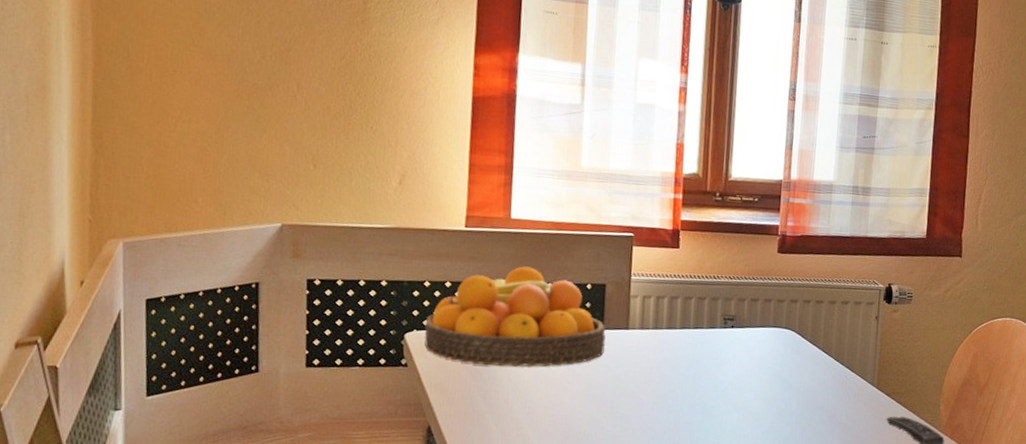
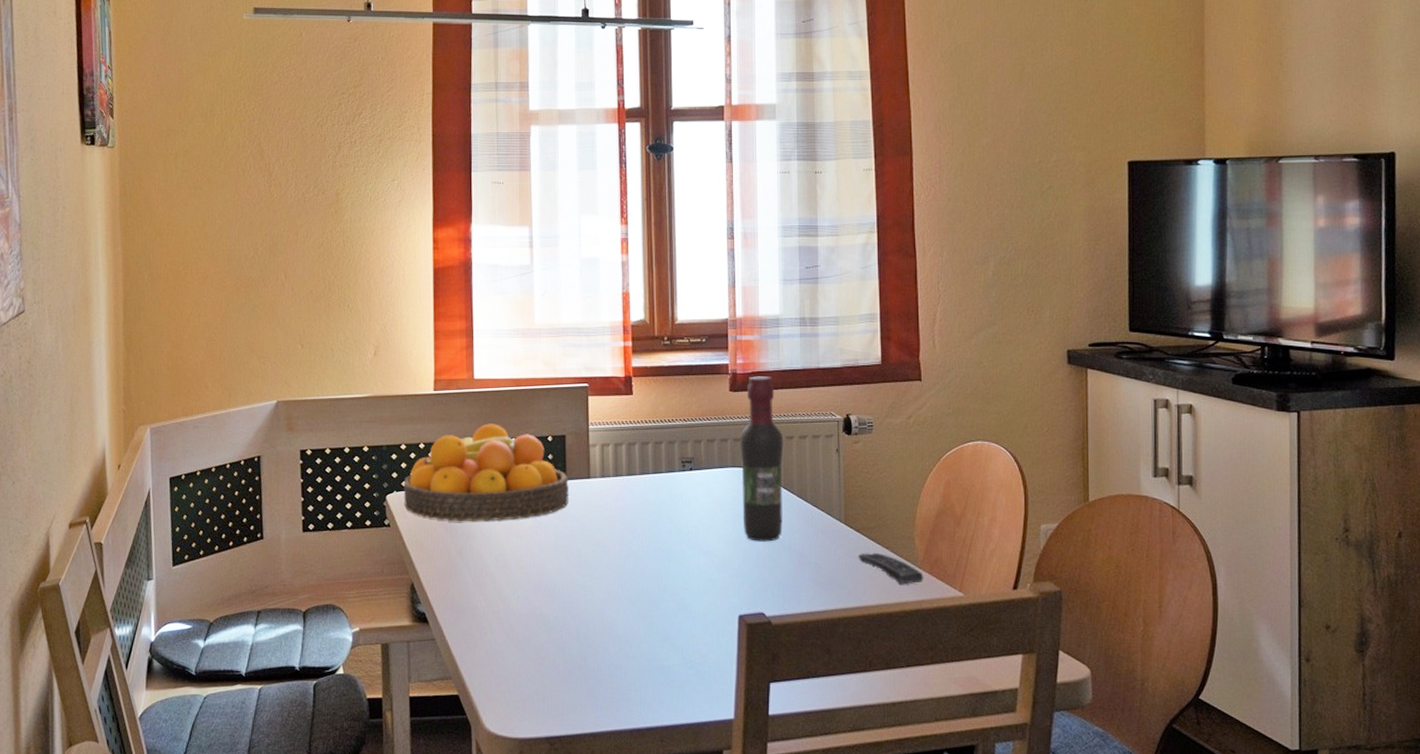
wine bottle: none [779,239,827,402] -> present [740,376,784,542]

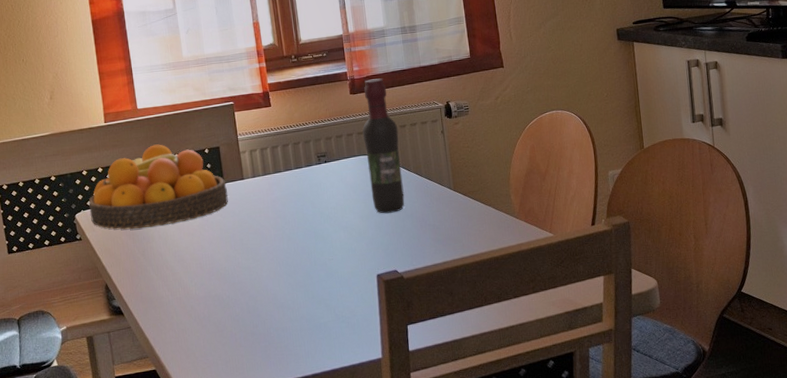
remote control: present [857,553,924,584] -> none [466,210,521,233]

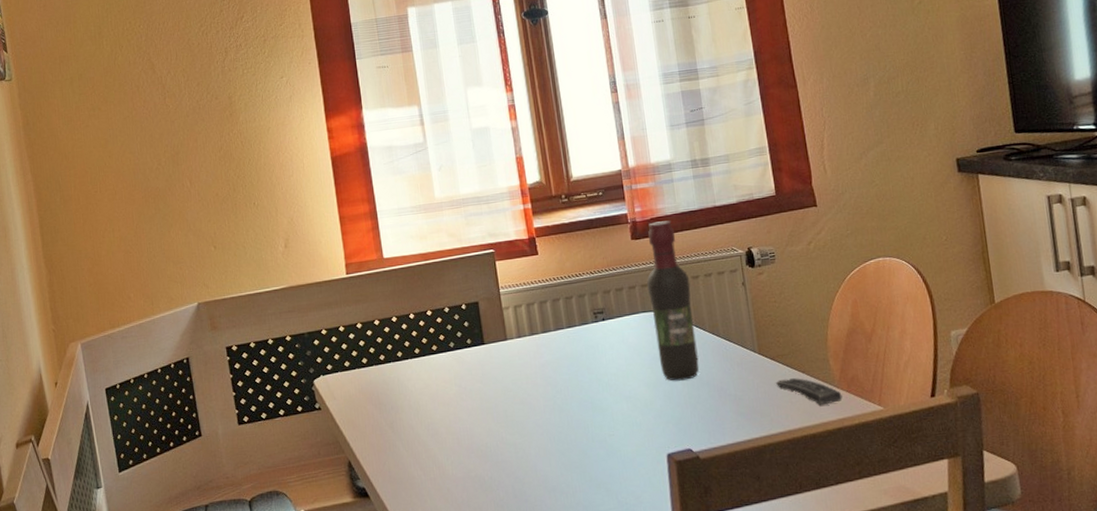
fruit bowl: present [88,144,228,230] -> none [328,299,489,398]
remote control: none [466,210,521,233] -> present [775,378,843,406]

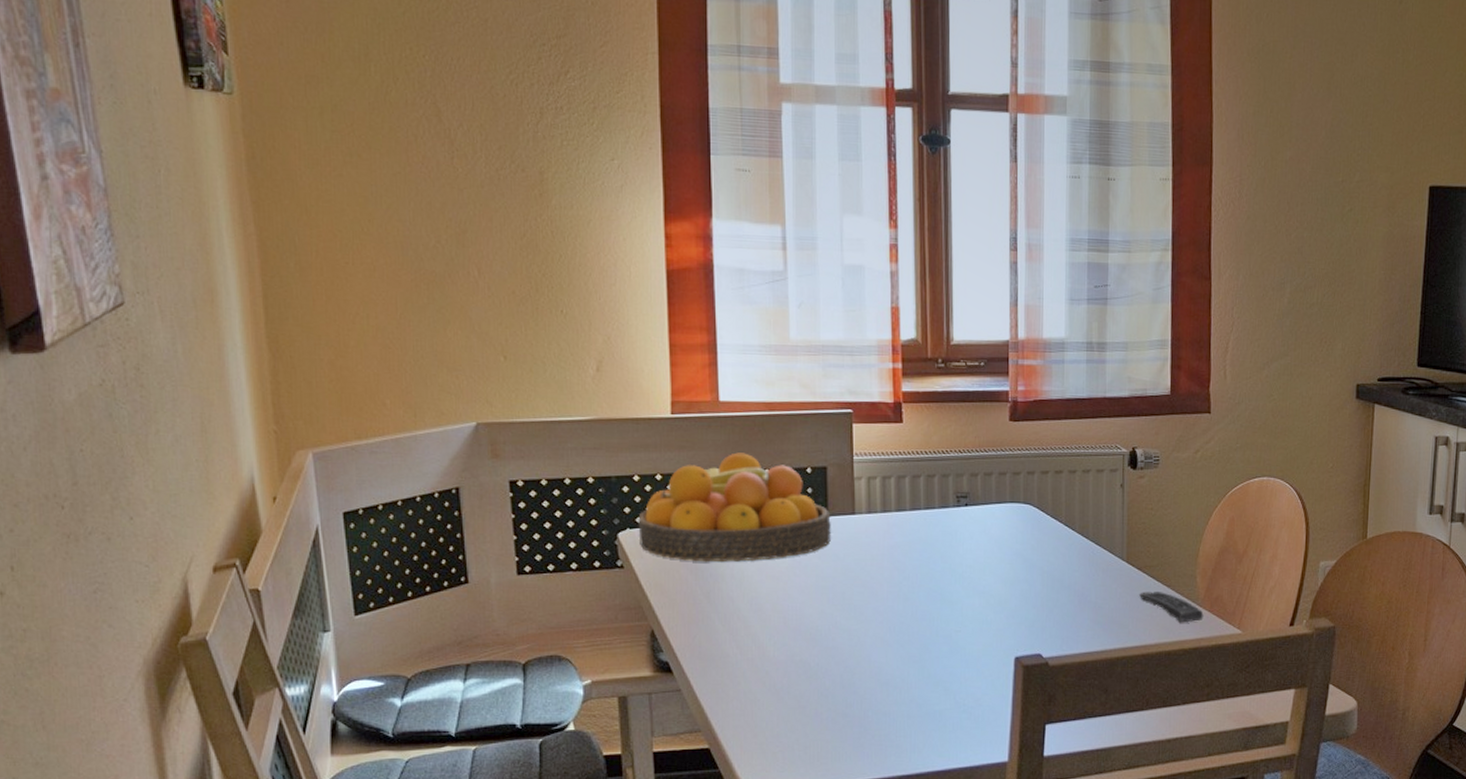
fruit bowl: none [328,299,489,398] -> present [638,452,831,562]
wine bottle: present [647,220,699,381] -> none [1019,405,1066,581]

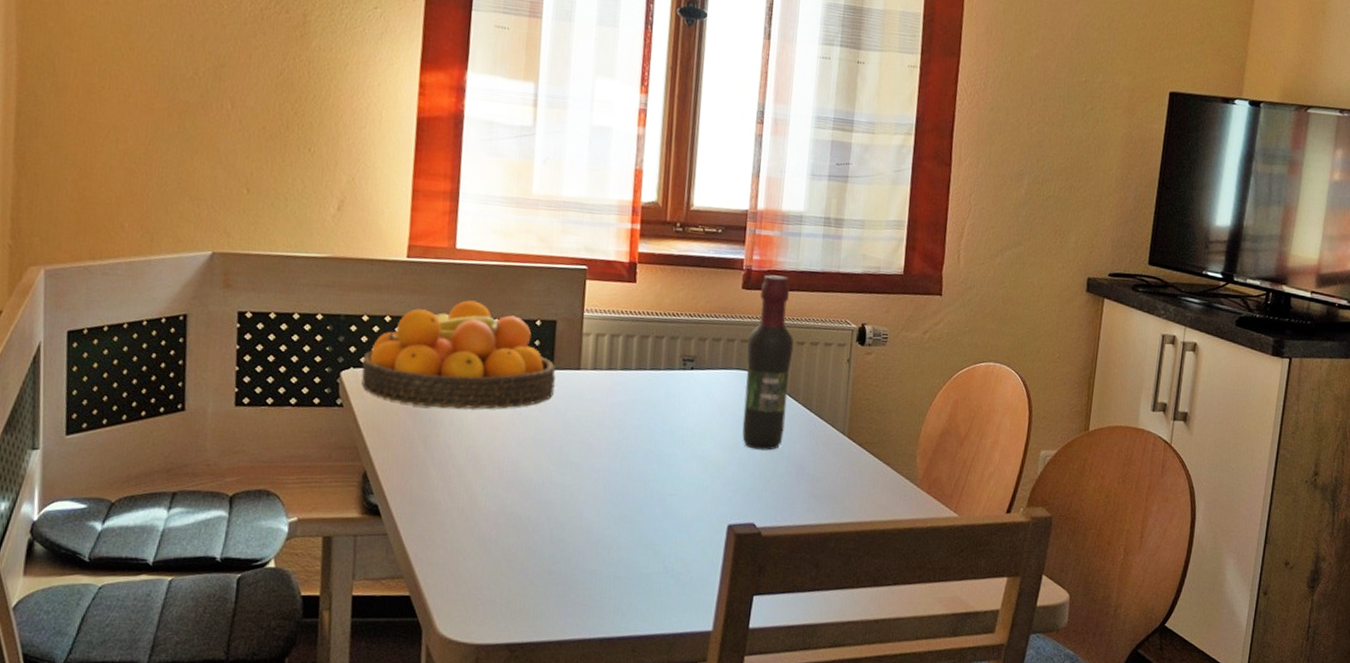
wine bottle: none [1019,405,1066,581] -> present [742,275,794,451]
remote control: present [1138,592,1204,623] -> none [857,468,921,502]

